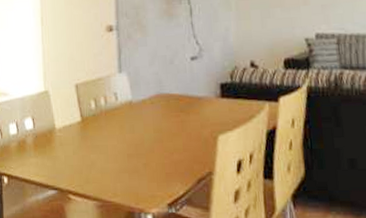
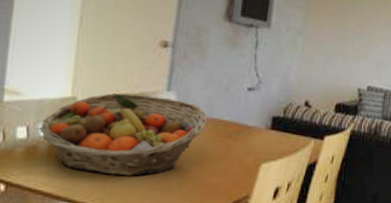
fruit basket: none [25,79,159,161] -> present [39,93,208,176]

